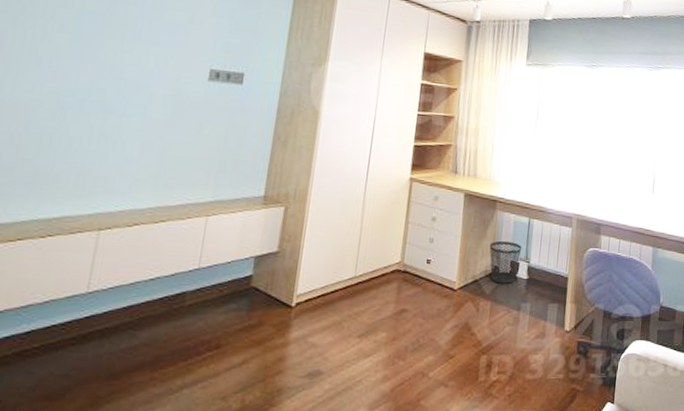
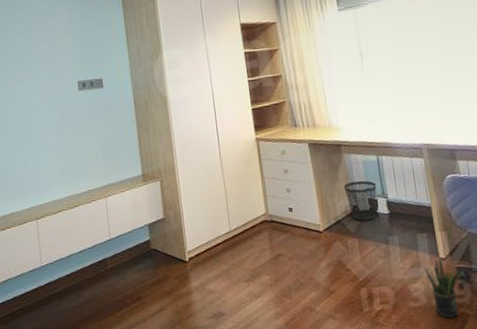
potted plant: none [548,329,584,393] -> present [424,256,464,318]

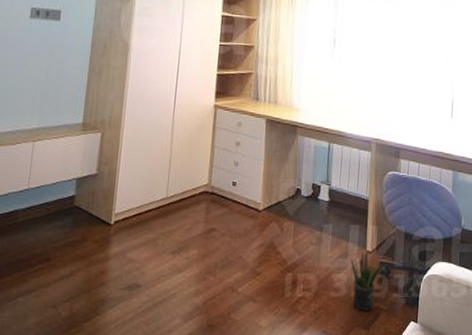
wastebasket: present [343,180,377,221] -> none [291,164,323,206]

